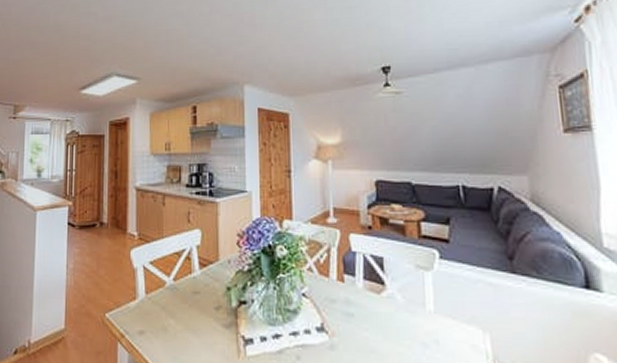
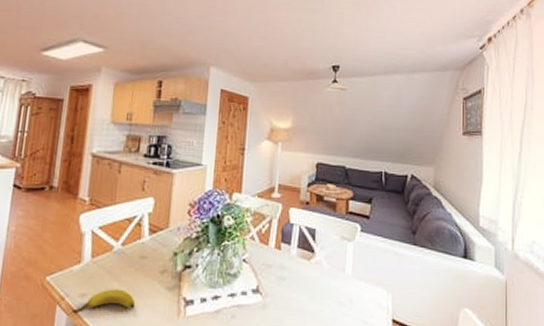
banana: none [132,326,193,352] -> present [72,289,136,314]

